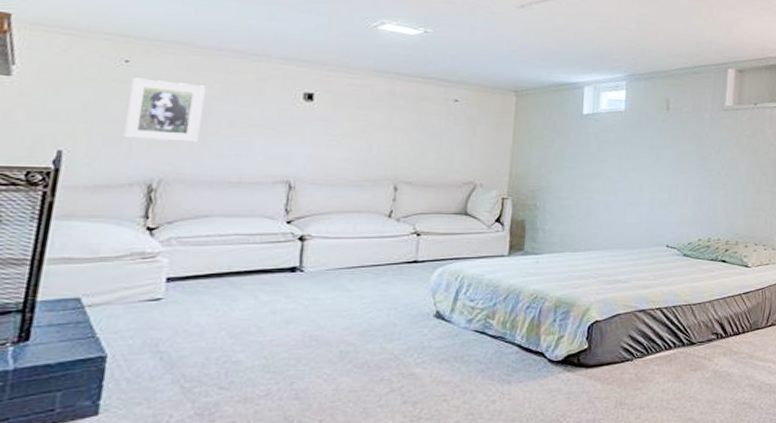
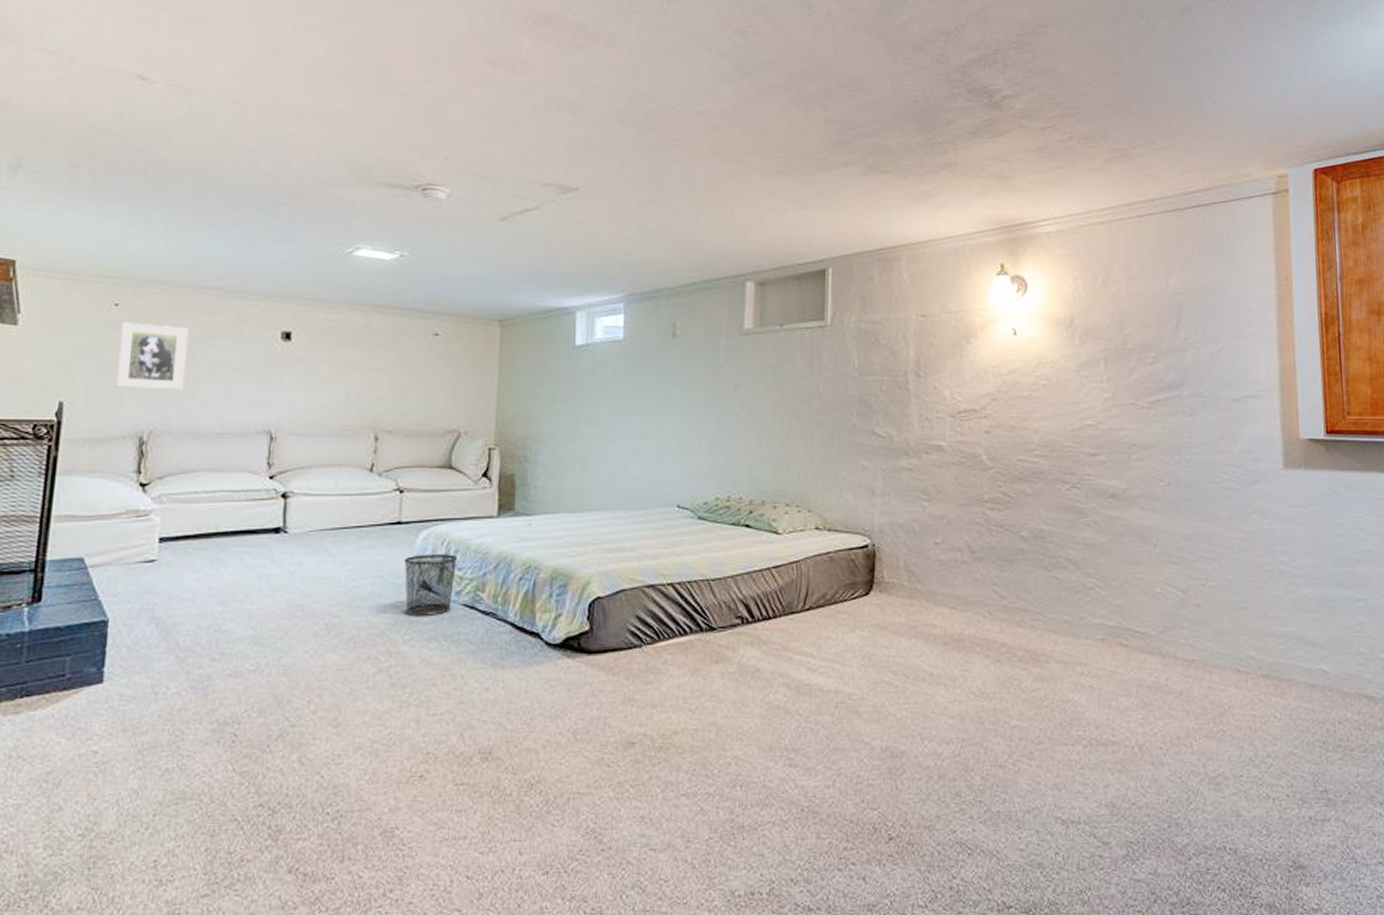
waste bin: none [418,288,470,342] -> present [404,555,457,616]

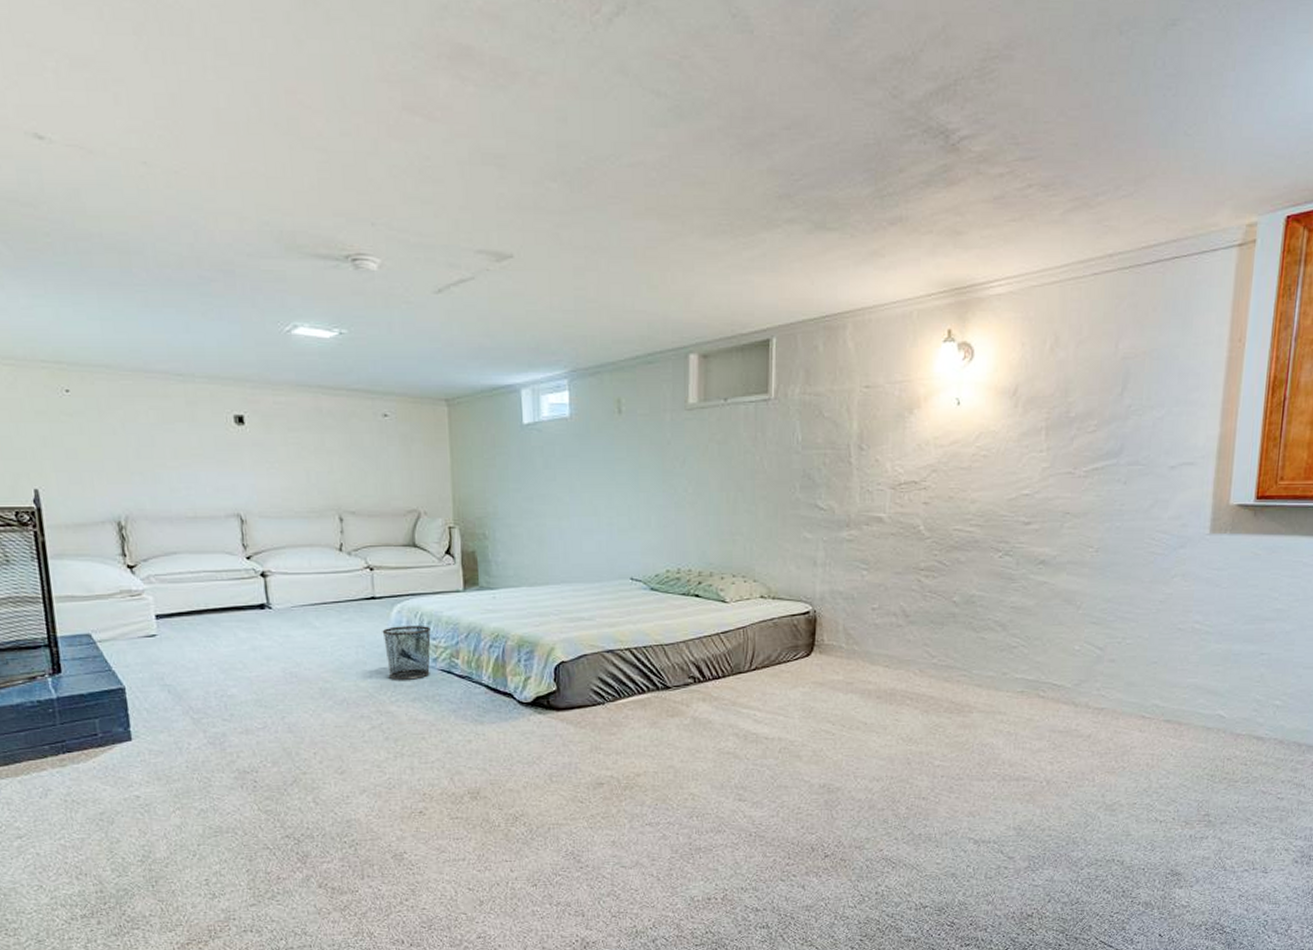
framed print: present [115,322,188,391] -> none [76,409,149,477]

